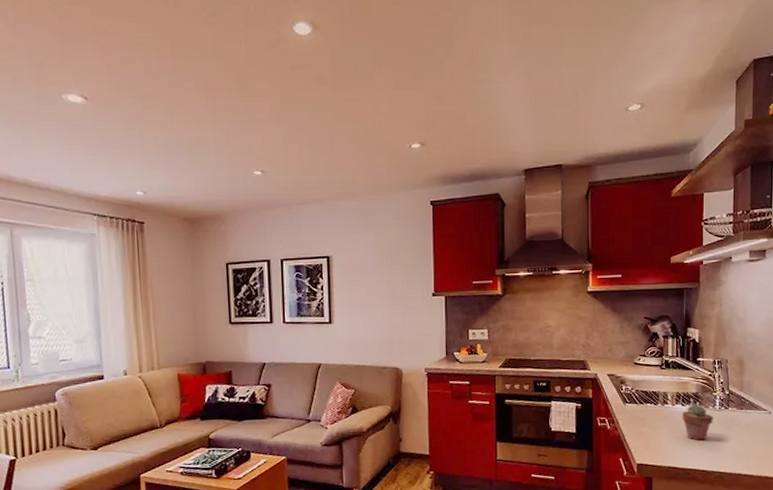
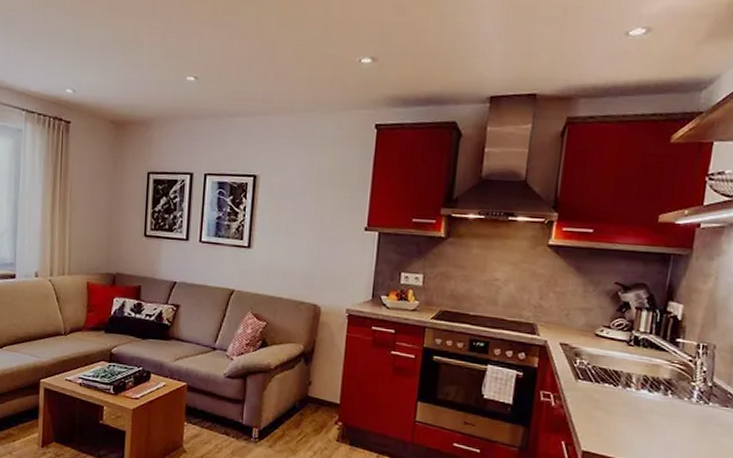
potted succulent: present [682,404,713,441] -> none [647,392,687,436]

